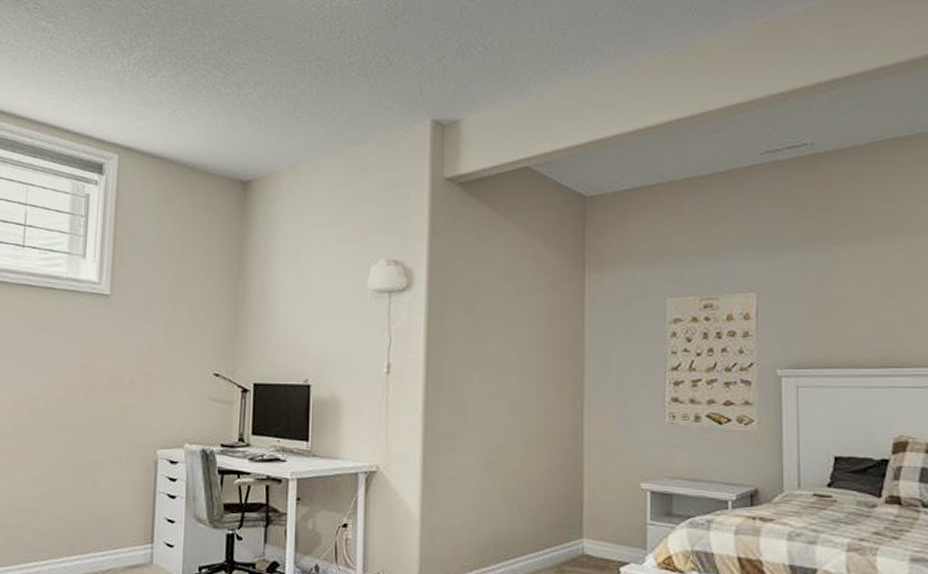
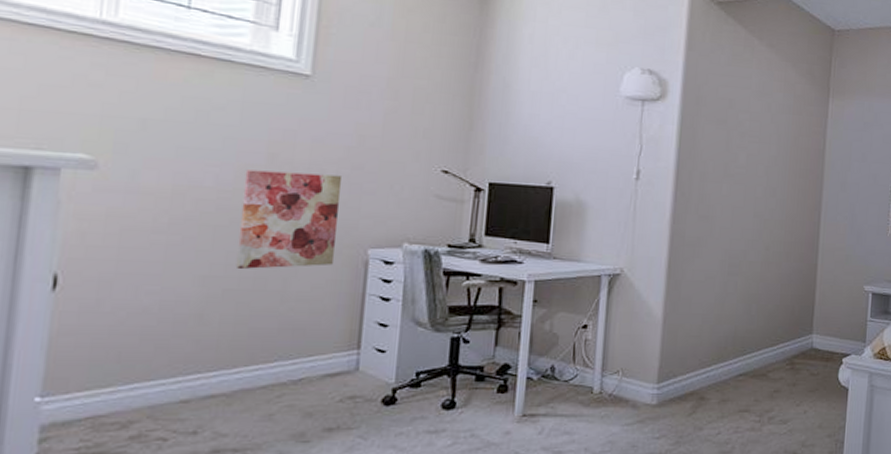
wall art: none [59,381,136,470] -> present [235,169,343,270]

